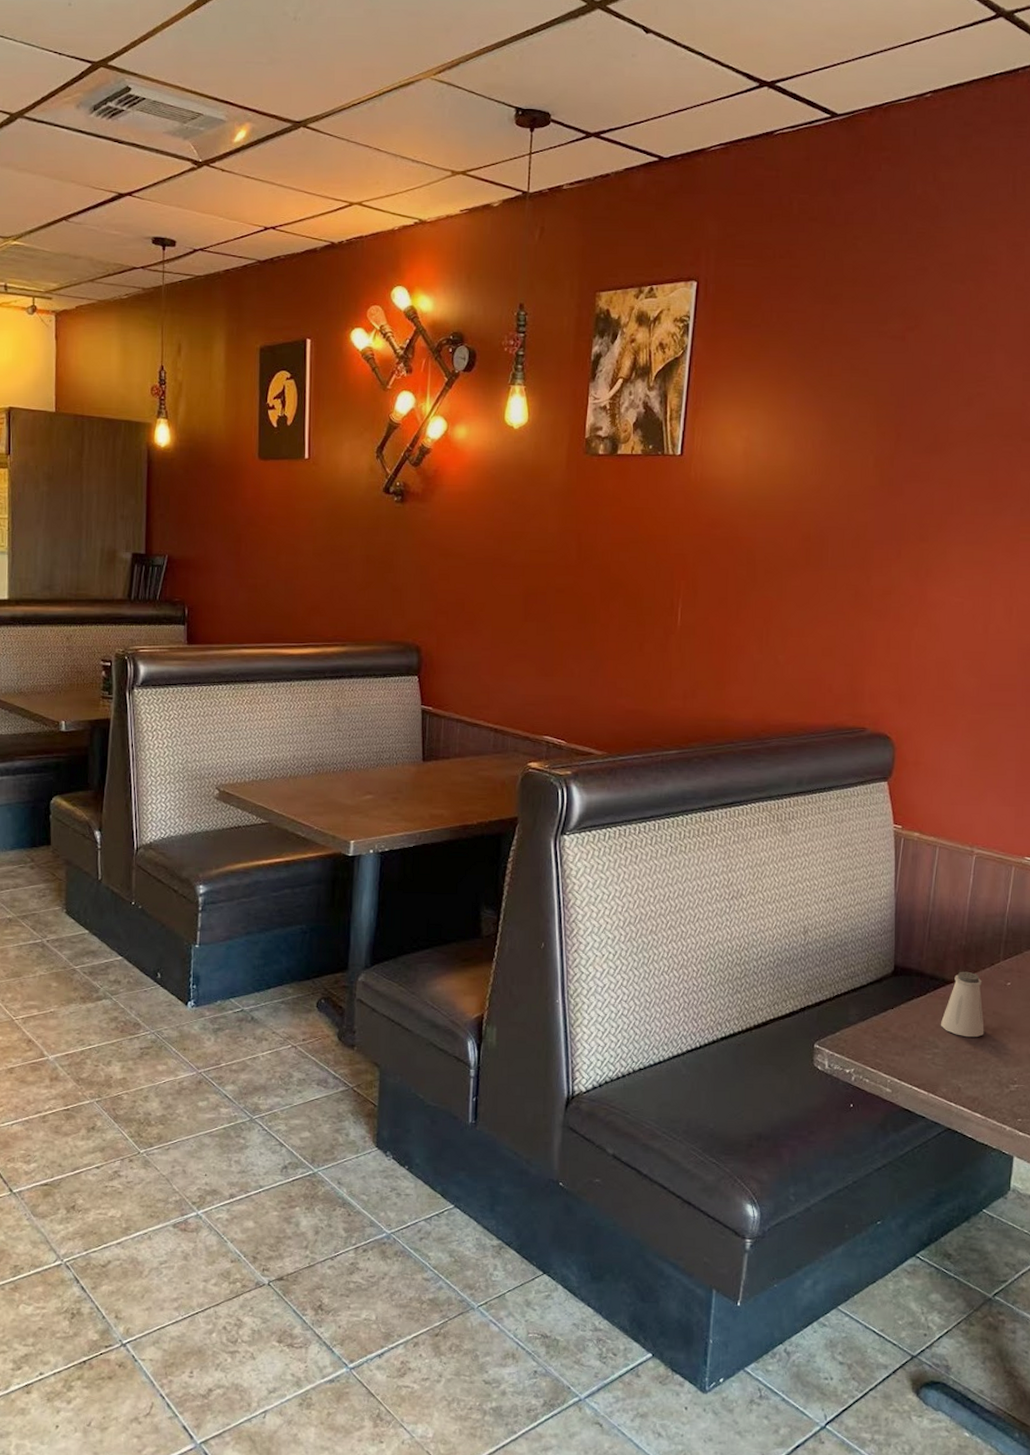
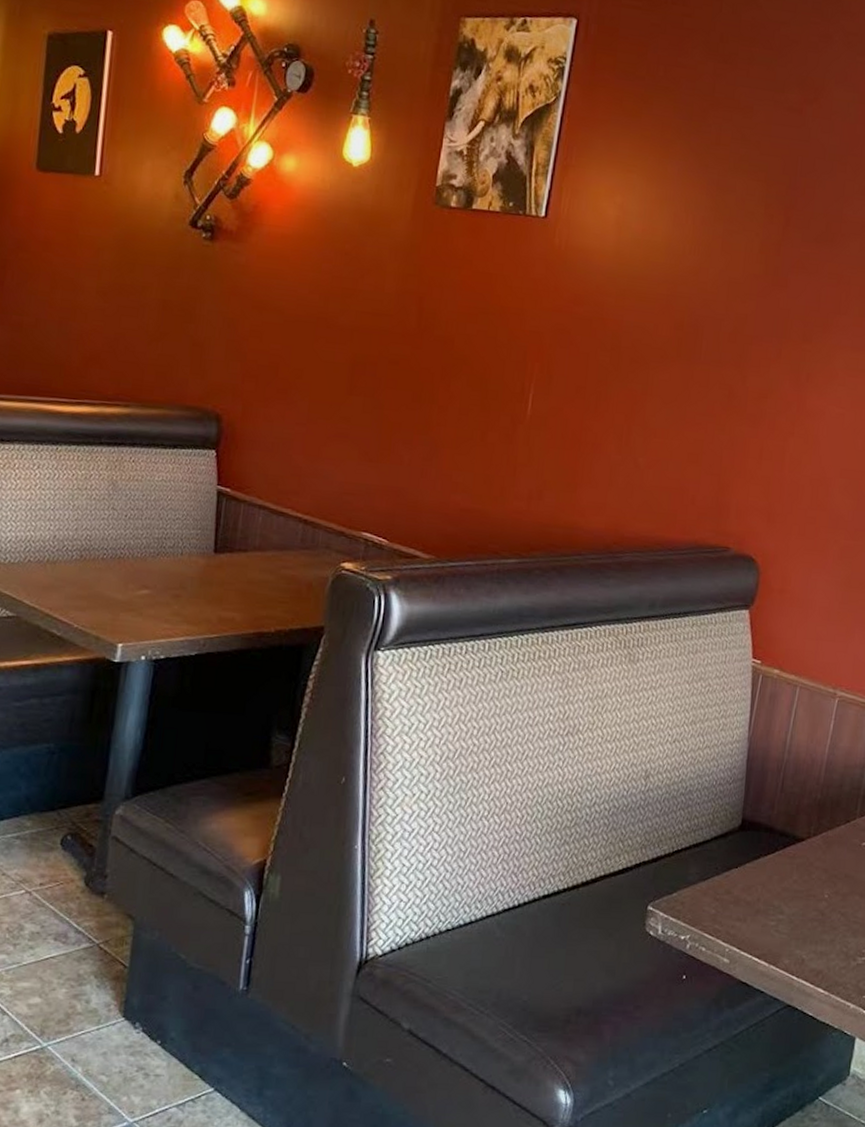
saltshaker: present [941,971,984,1038] -> none [788,828,836,903]

